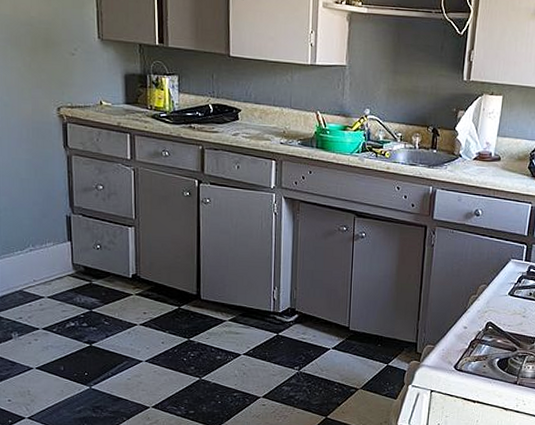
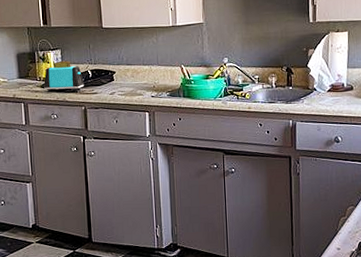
toaster: none [155,89,204,128] -> present [44,60,85,93]

